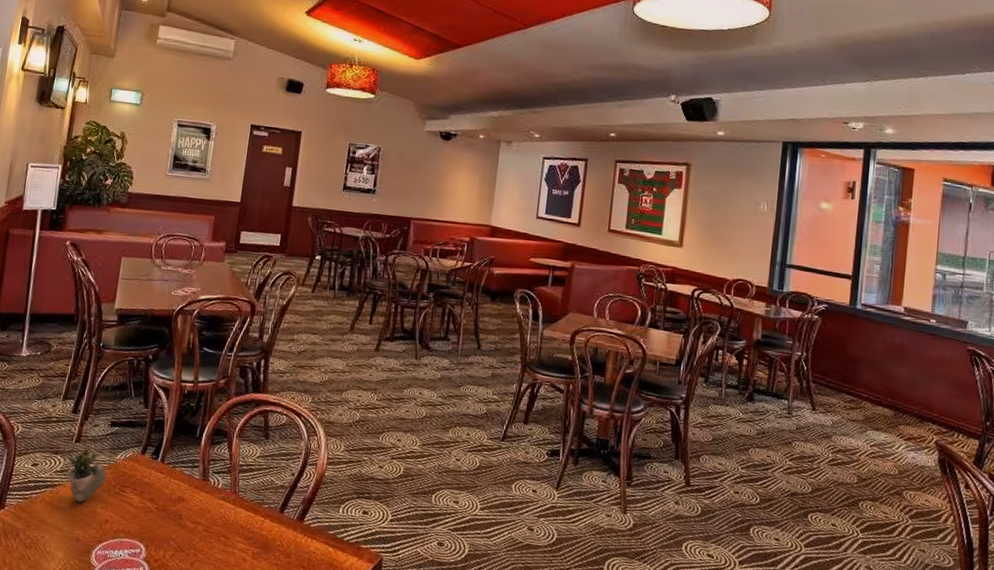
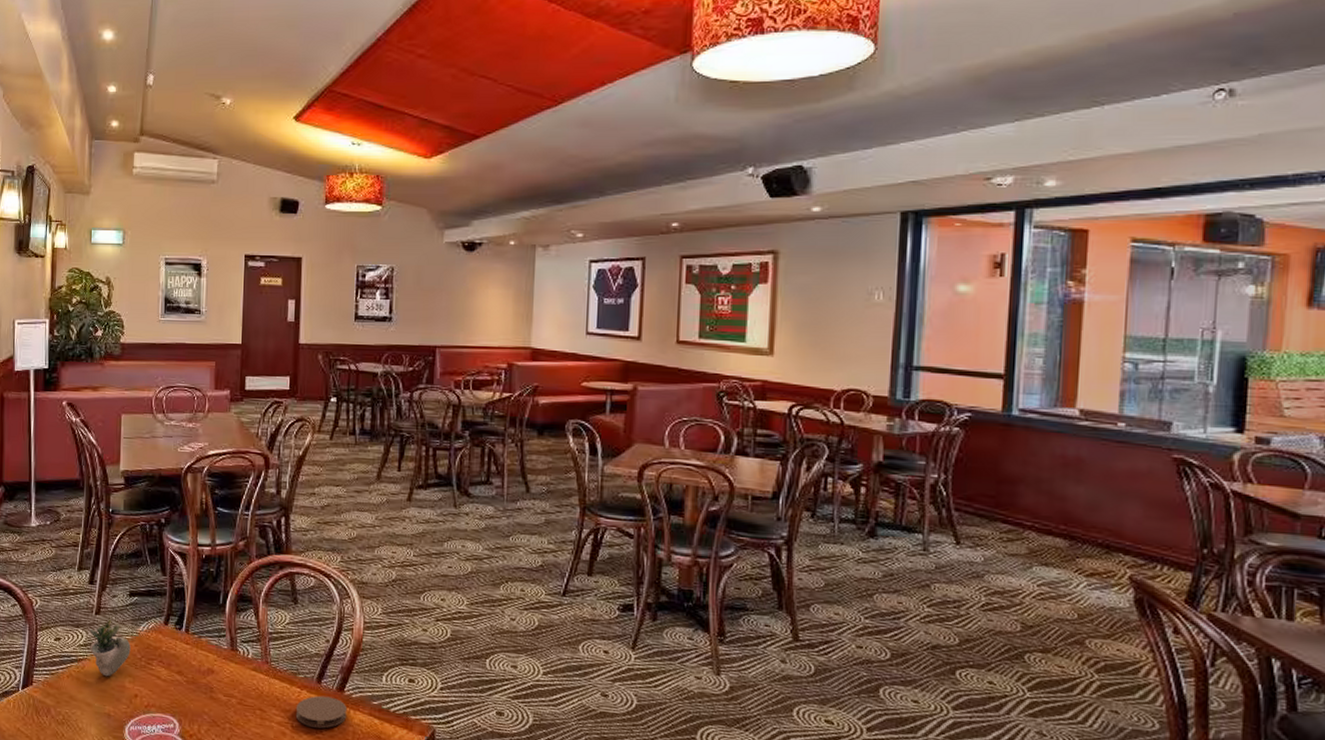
coaster: none [257,524,305,556] -> present [295,695,348,729]

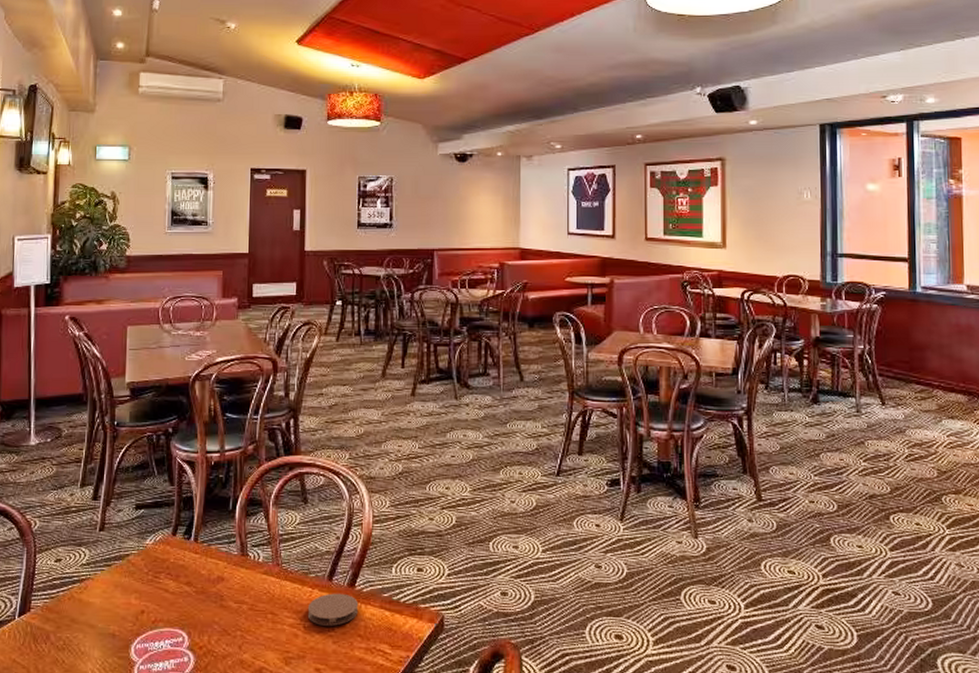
succulent plant: present [89,618,145,677] -> none [93,533,152,595]

